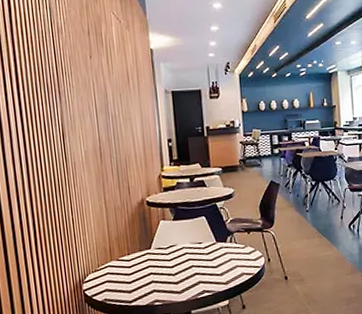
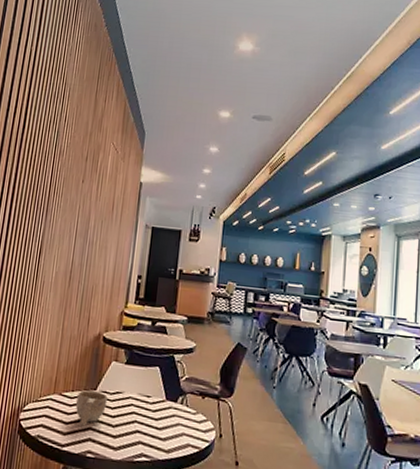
cup: none [133,249,164,282] -> present [75,390,107,427]

